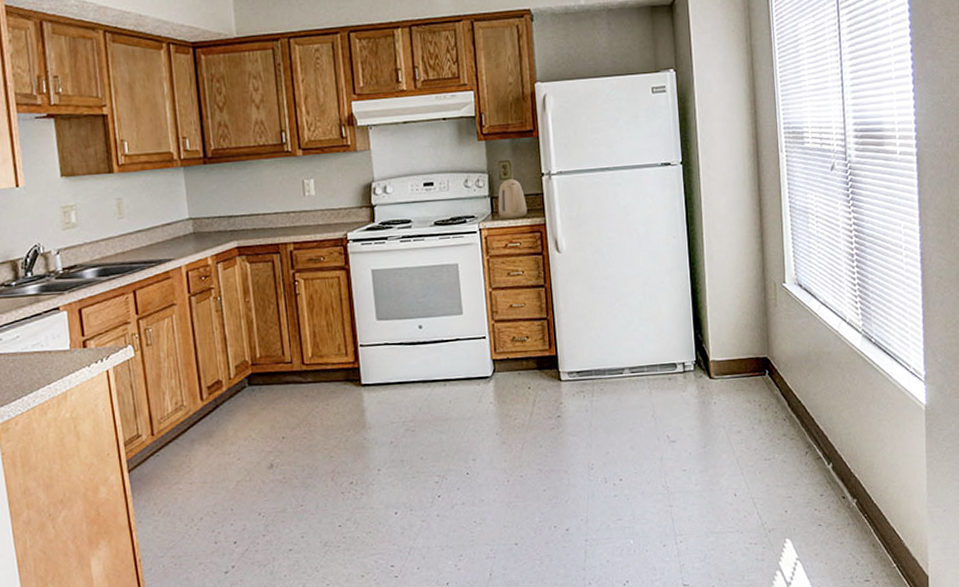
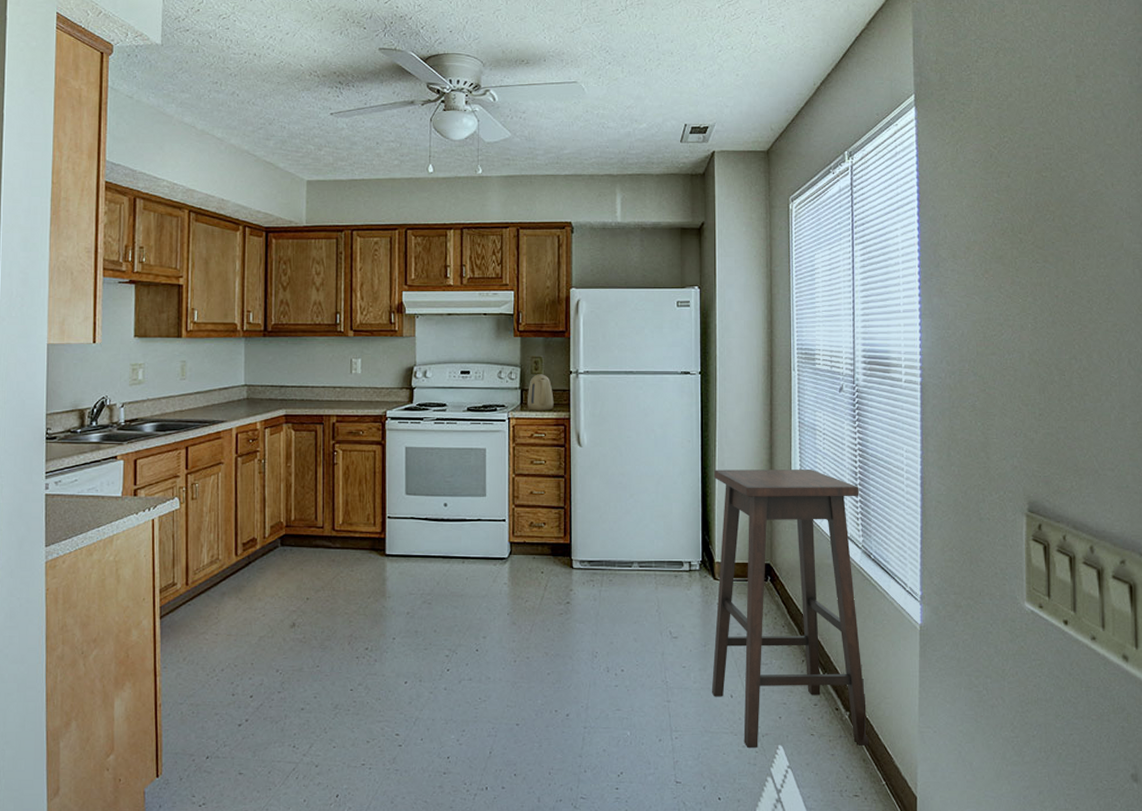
bar stool: none [702,255,878,544] -> present [711,469,869,748]

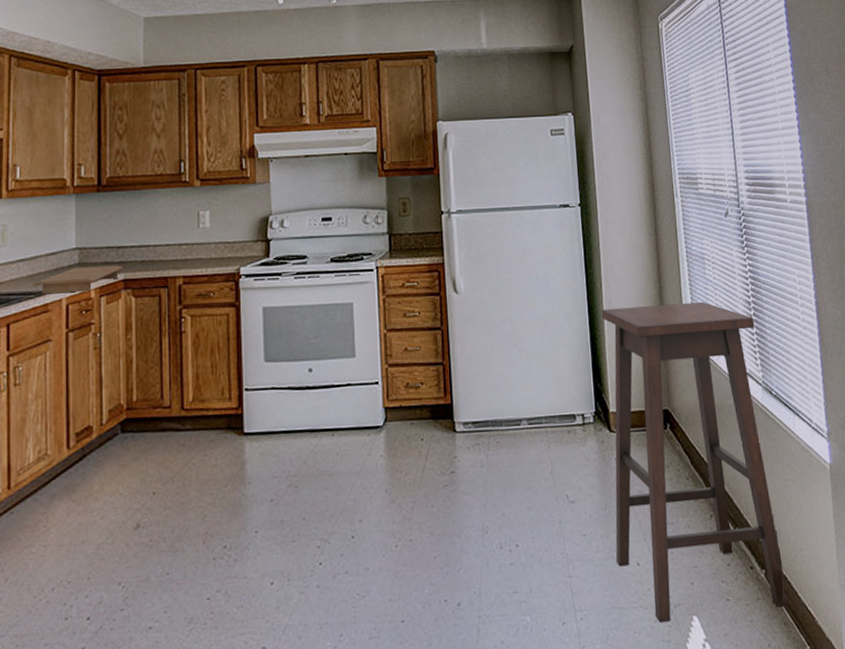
cutting board: none [208,402,285,424] -> present [33,265,123,295]
kettle: present [528,374,554,411] -> none [396,216,426,257]

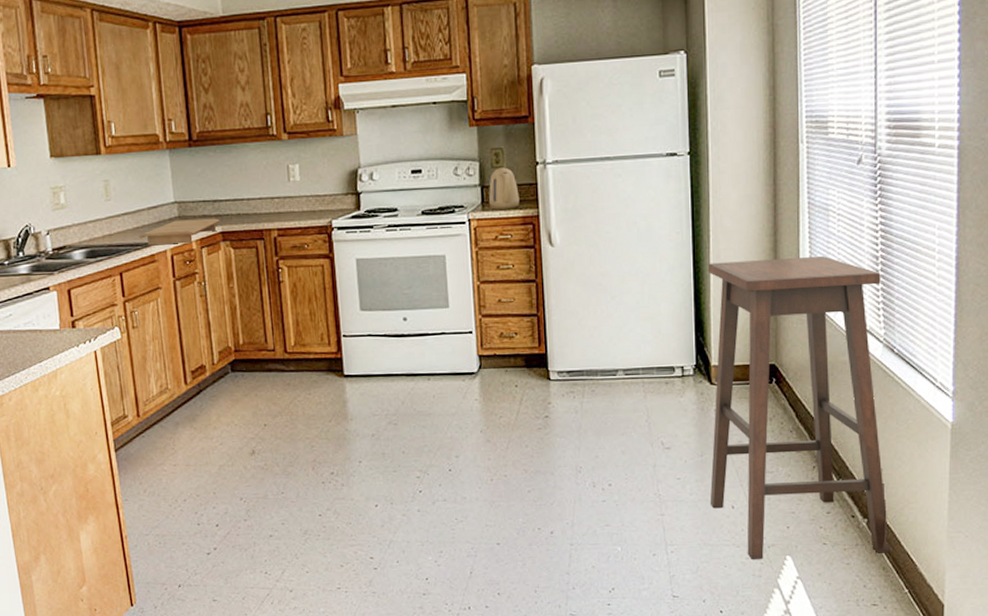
kettle: none [396,216,426,257] -> present [489,167,520,210]

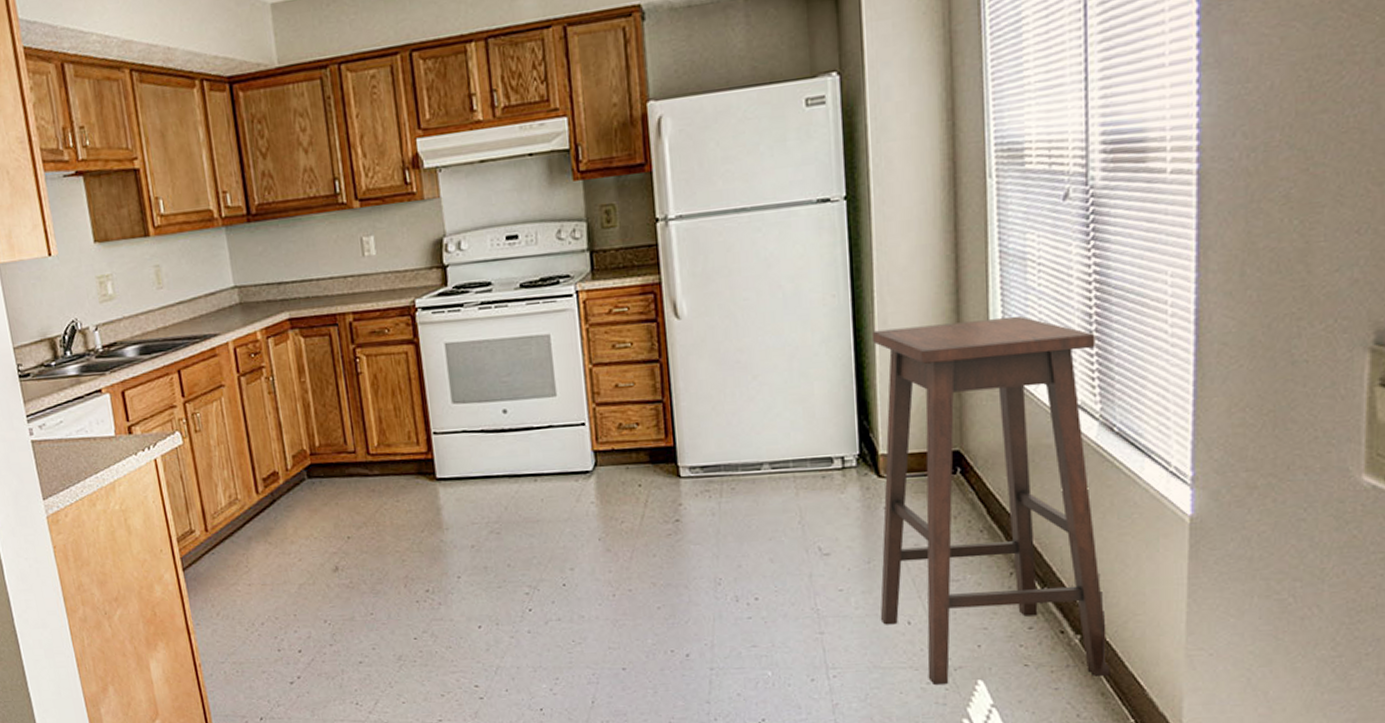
cutting board: present [139,218,220,246] -> none [196,303,287,338]
kettle: present [489,167,520,210] -> none [599,227,637,278]

